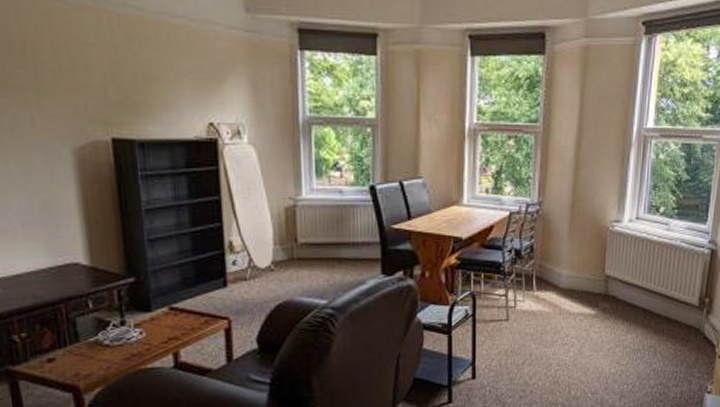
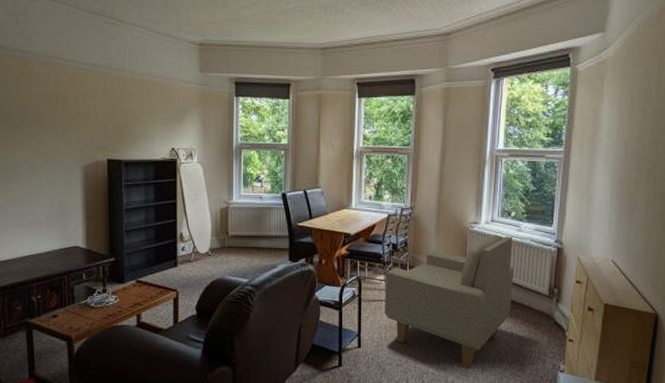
armchair: none [505,235,661,397] -> present [385,234,513,369]

